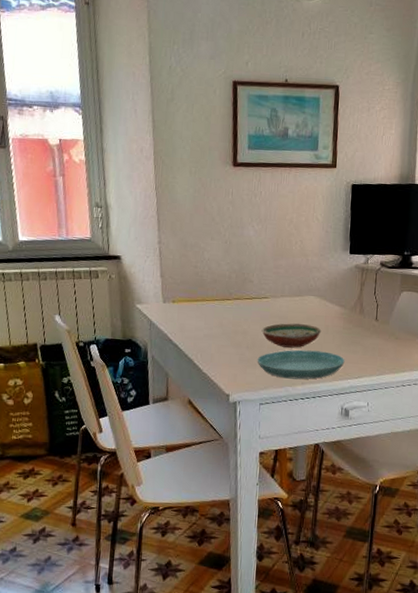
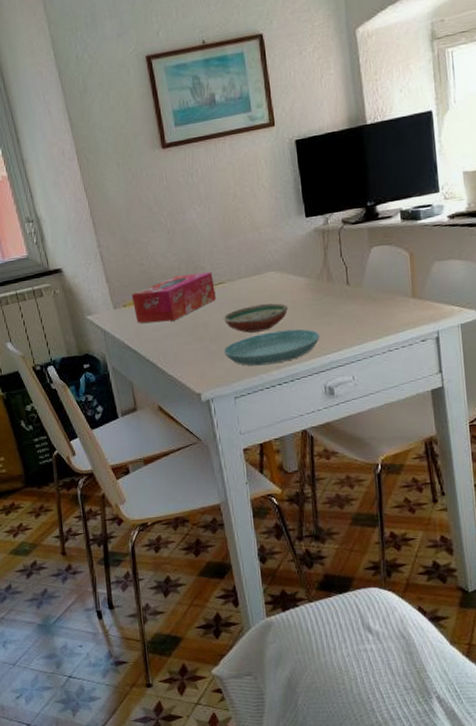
tissue box: none [181,283,259,324] -> present [131,271,216,323]

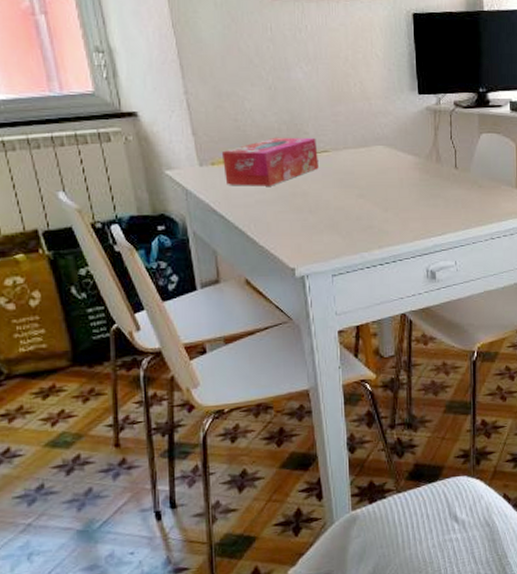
decorative bowl: present [223,303,289,333] -> none [325,179,395,207]
saucer: present [223,329,320,366] -> none [323,208,425,243]

